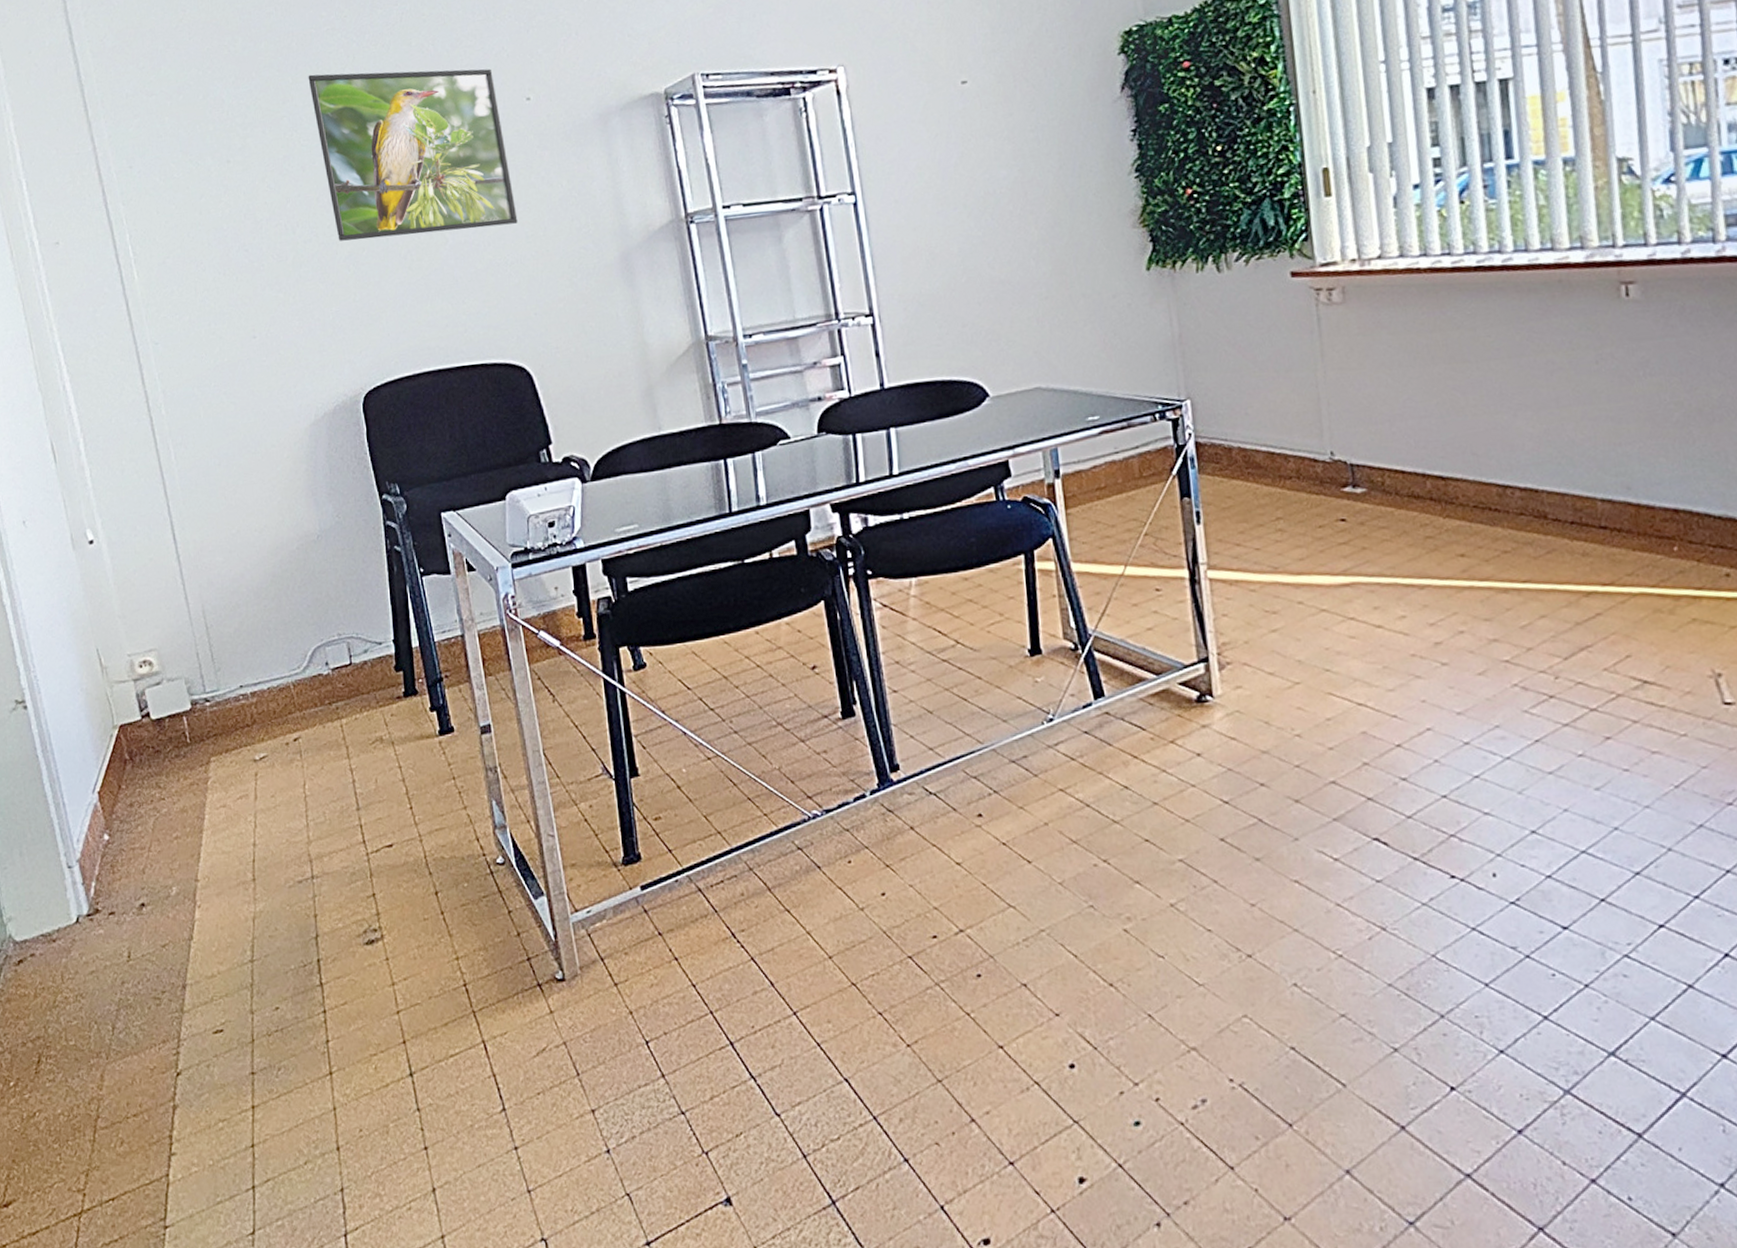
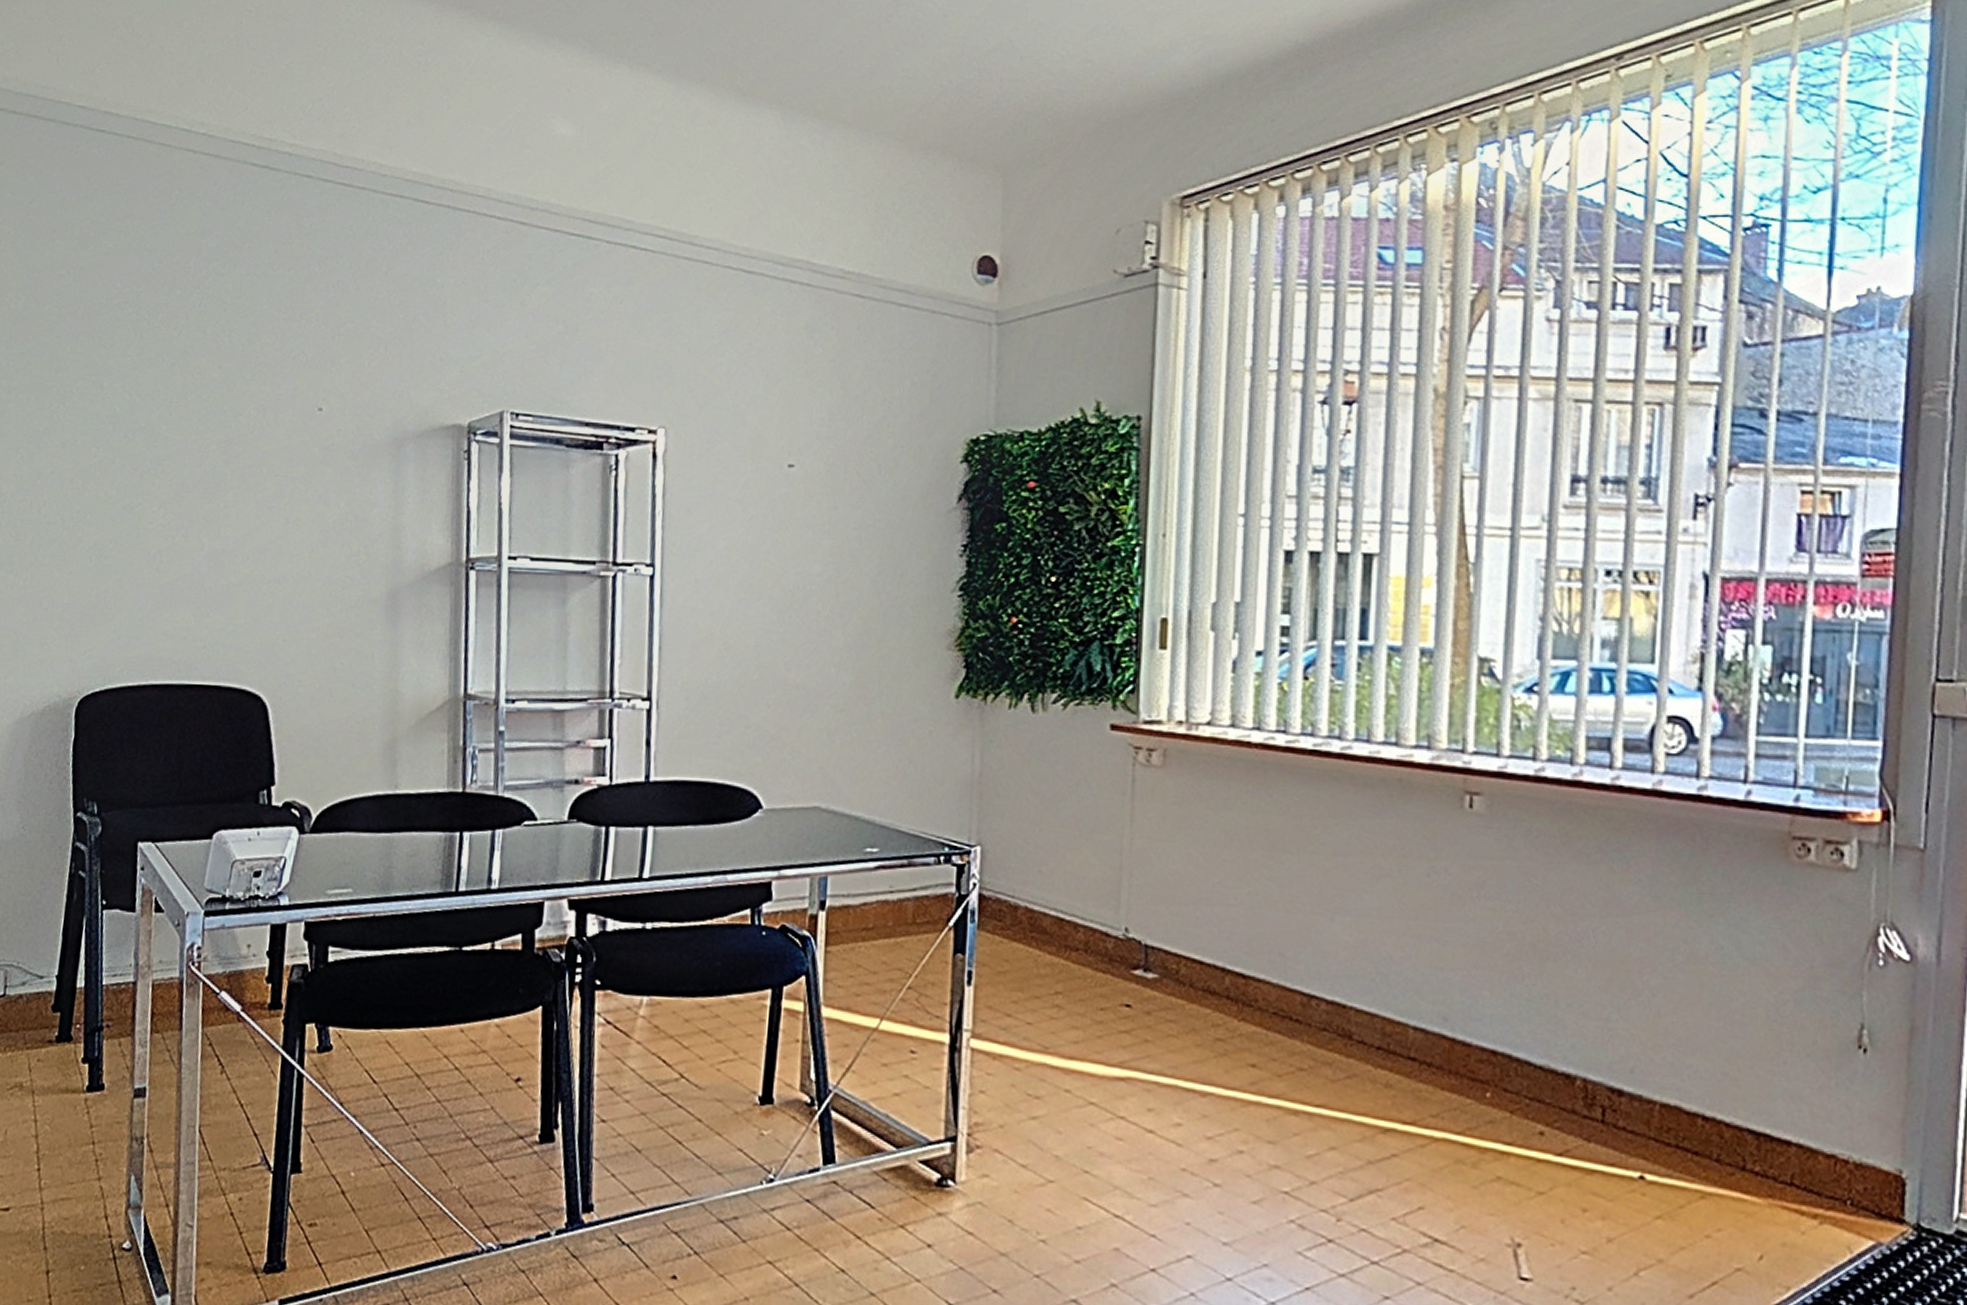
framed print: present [308,68,518,241] -> none [85,347,287,540]

